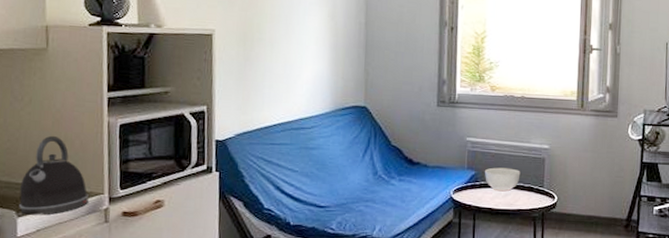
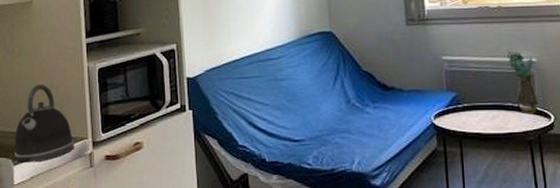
bowl: present [484,167,521,192] -> none [466,87,508,114]
vase: none [523,137,547,194] -> present [506,50,540,115]

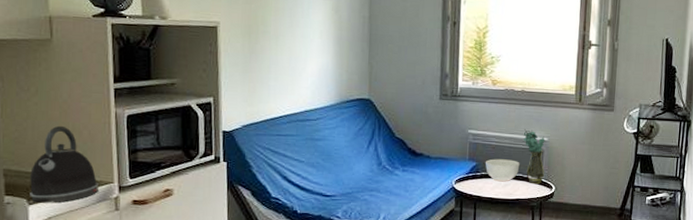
bowl: none [466,87,508,114] -> present [485,159,520,182]

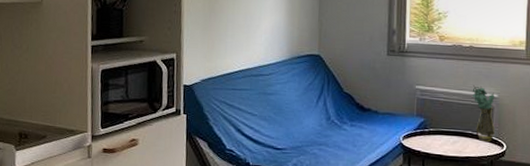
kettle: present [30,125,98,203] -> none [17,79,75,150]
bowl: present [485,159,520,182] -> none [433,115,469,139]

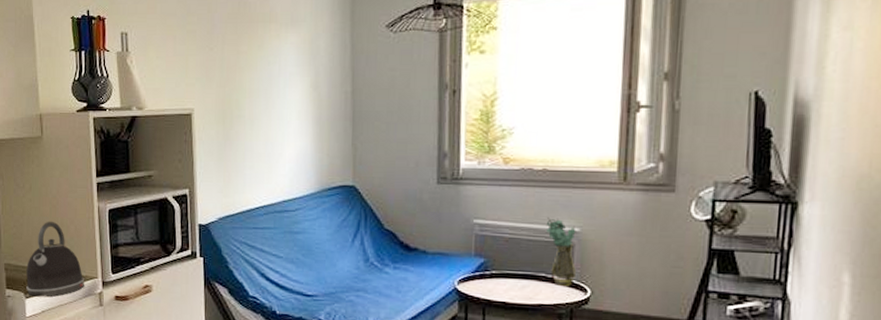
kettle: none [17,79,75,150] -> present [26,221,84,298]

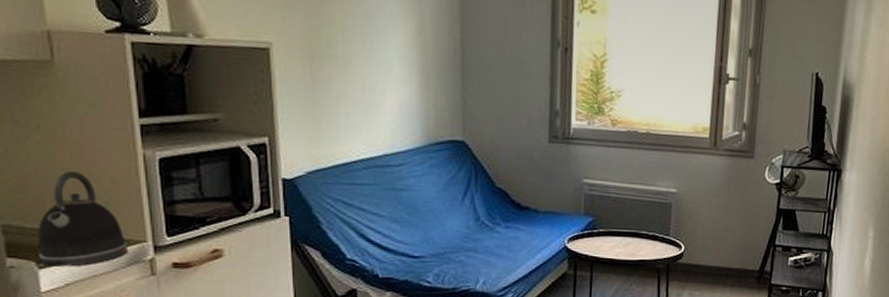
vase: present [546,218,577,287] -> none [648,179,674,244]

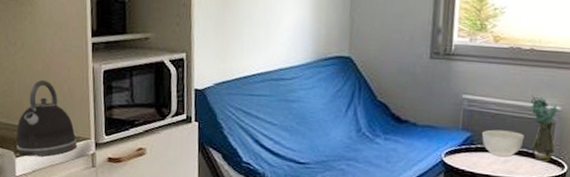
bowl: none [603,213,644,241] -> present [481,129,525,158]
vase: none [648,179,674,244] -> present [530,96,558,162]

